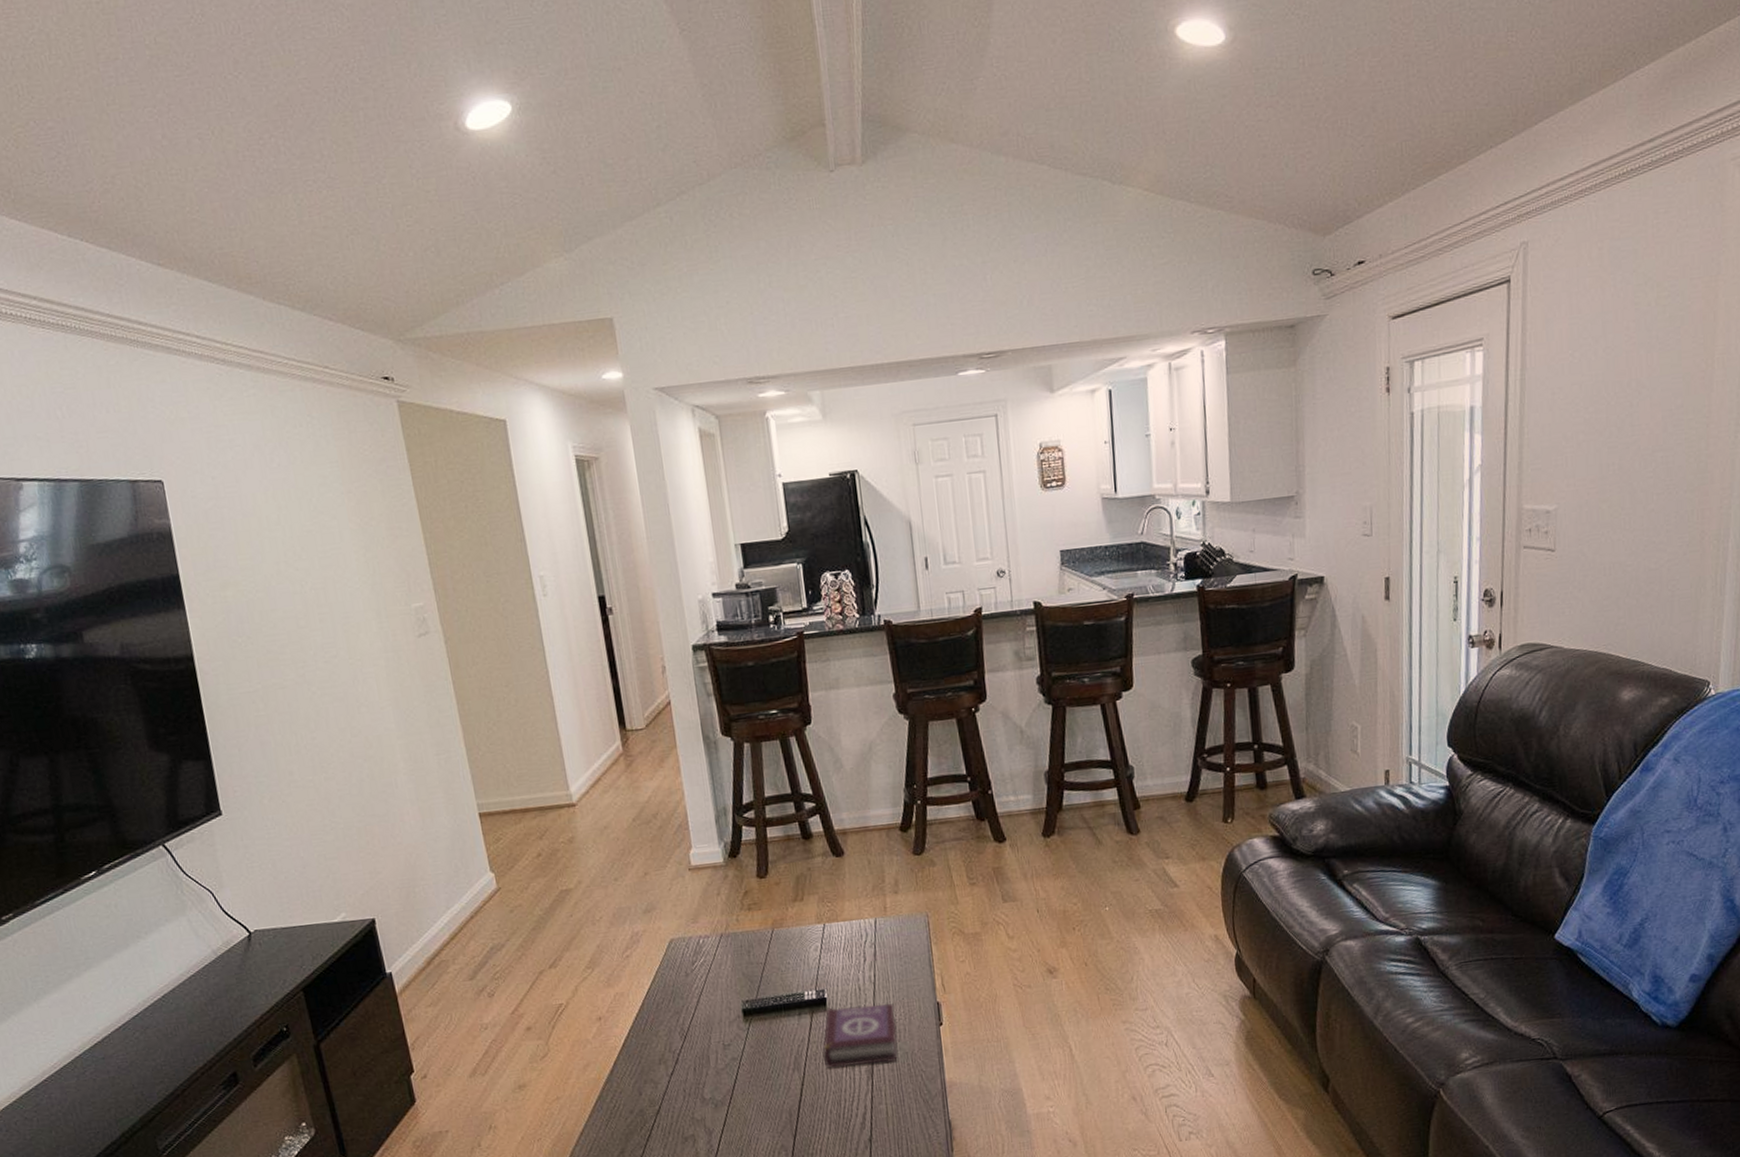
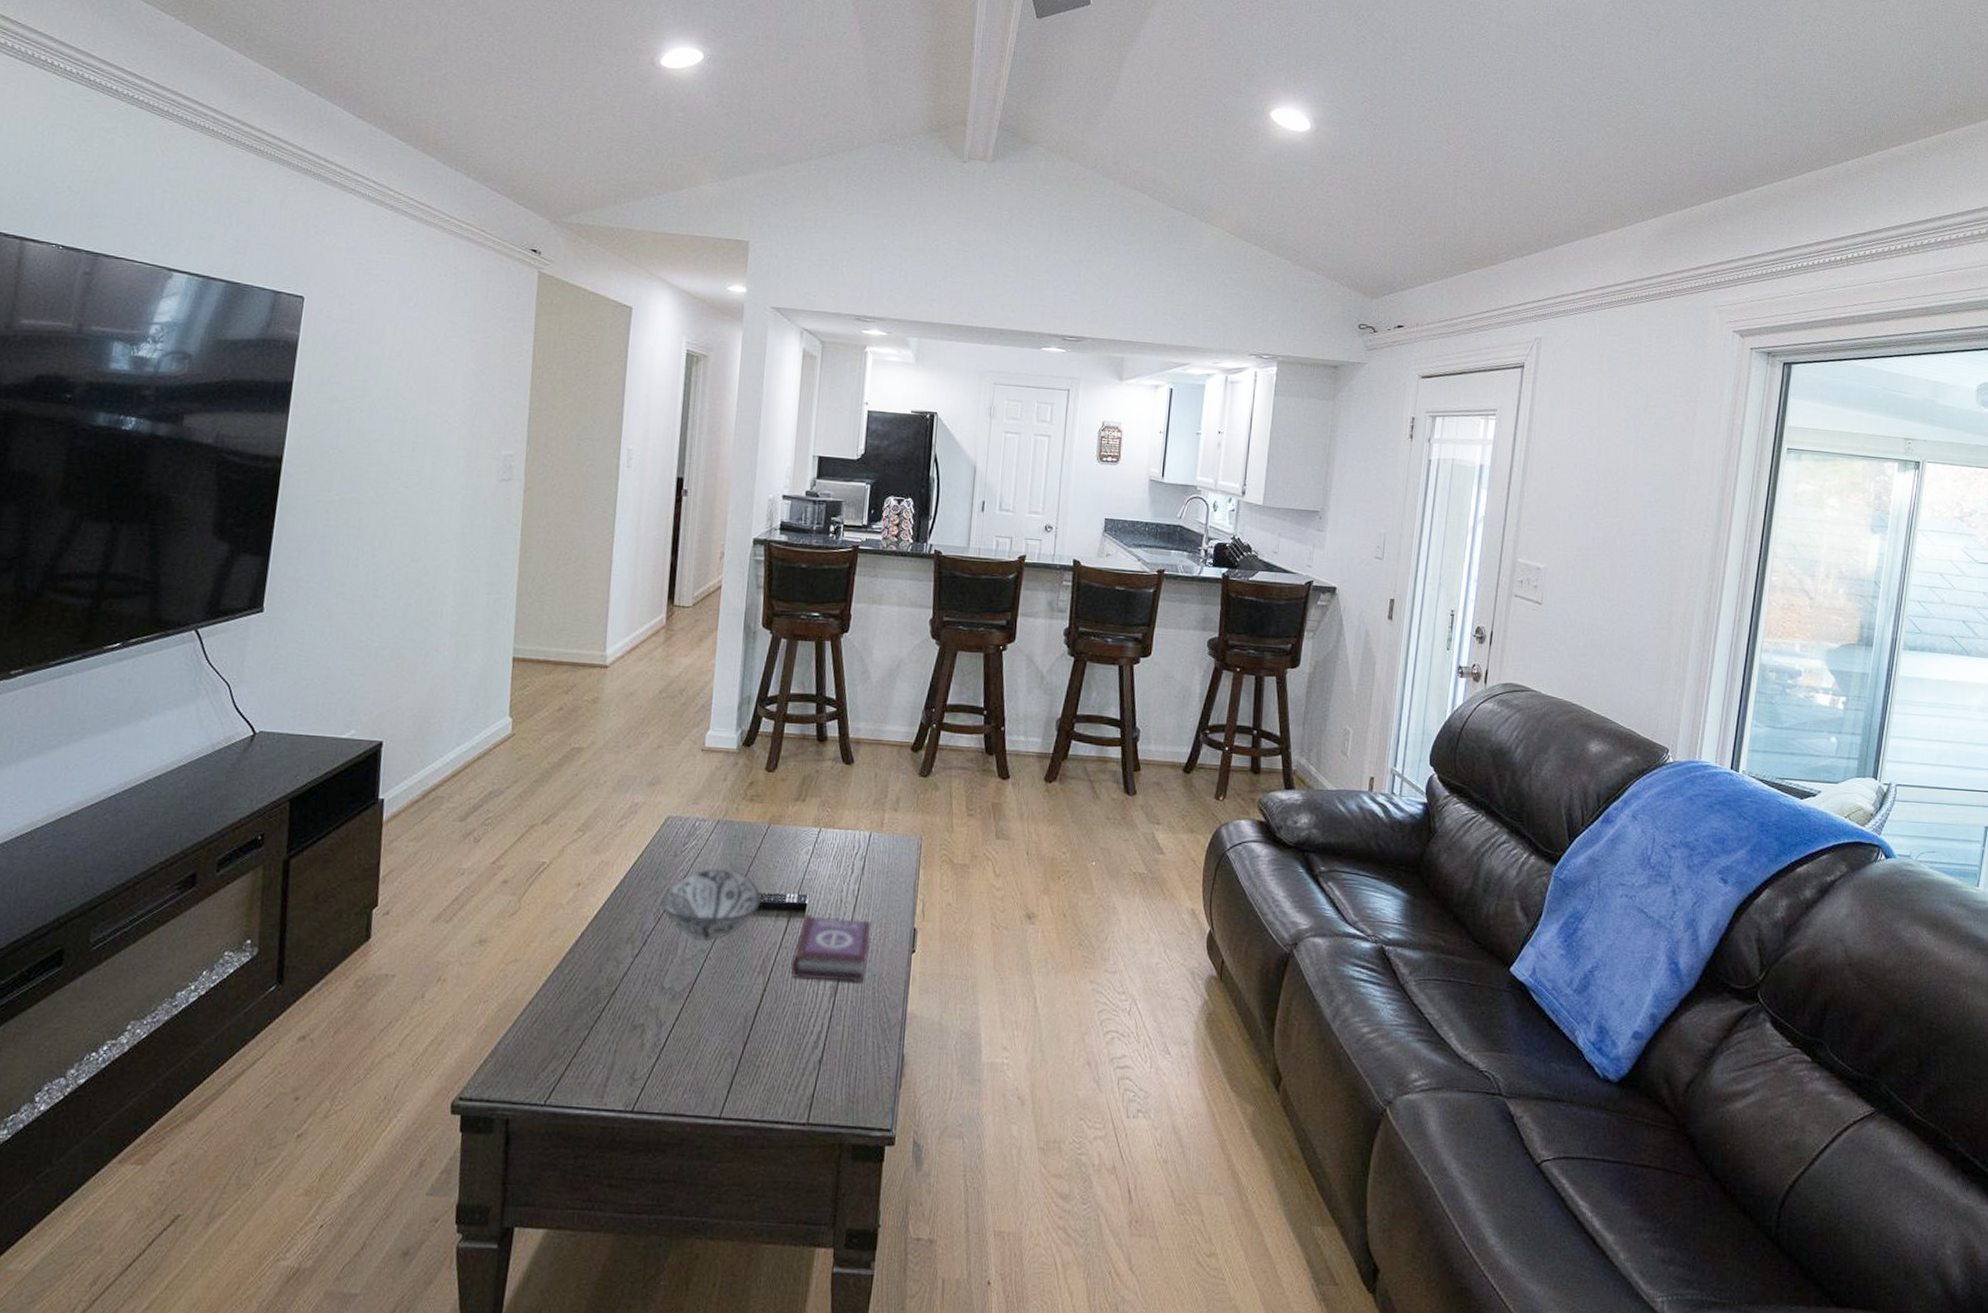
decorative bowl: none [683,978,781,1050] -> present [661,868,761,941]

